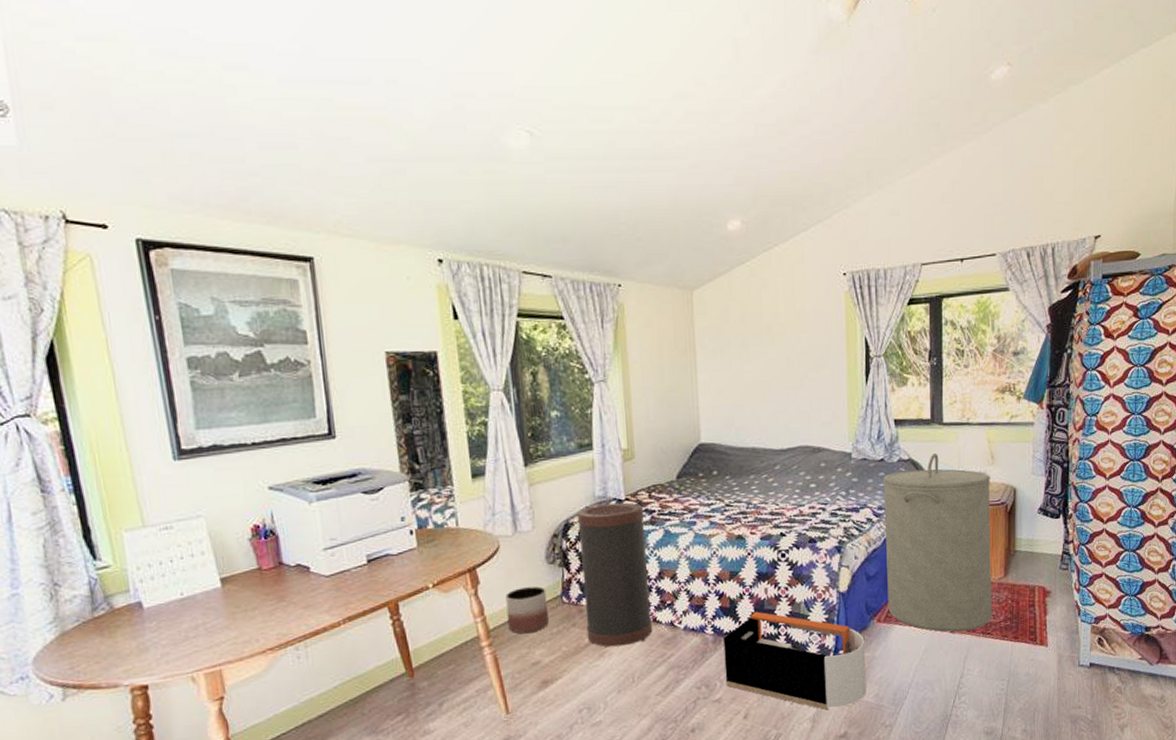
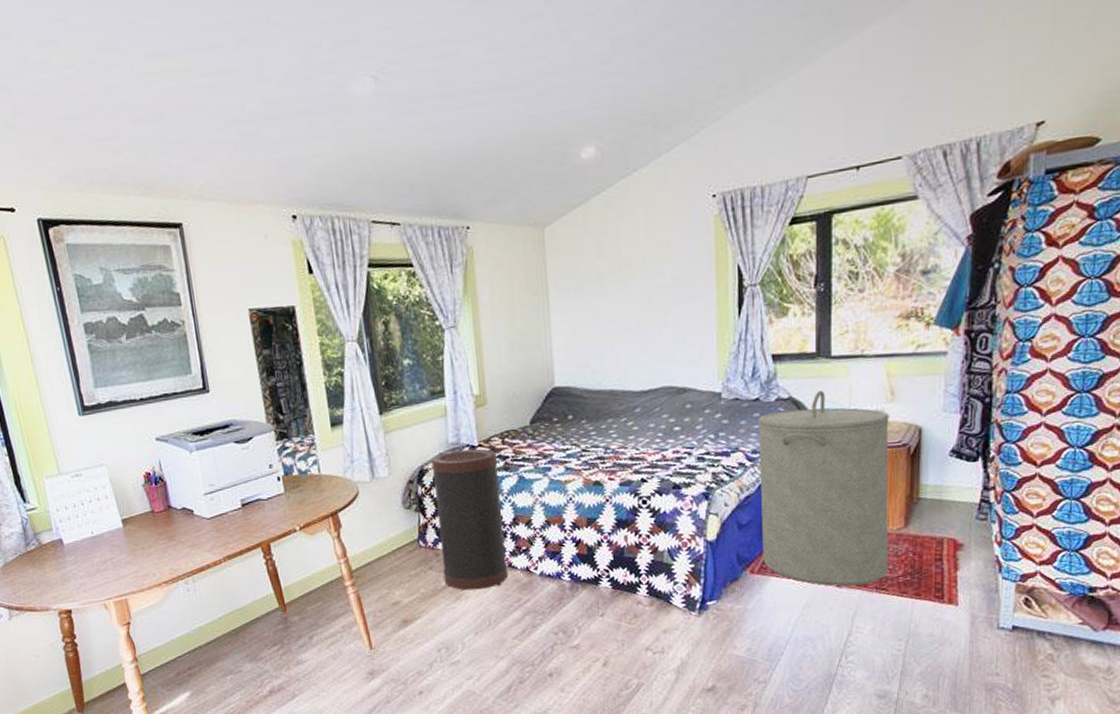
planter: present [505,586,549,634] -> none [366,530,407,576]
storage bin: present [723,611,866,710] -> none [581,559,737,662]

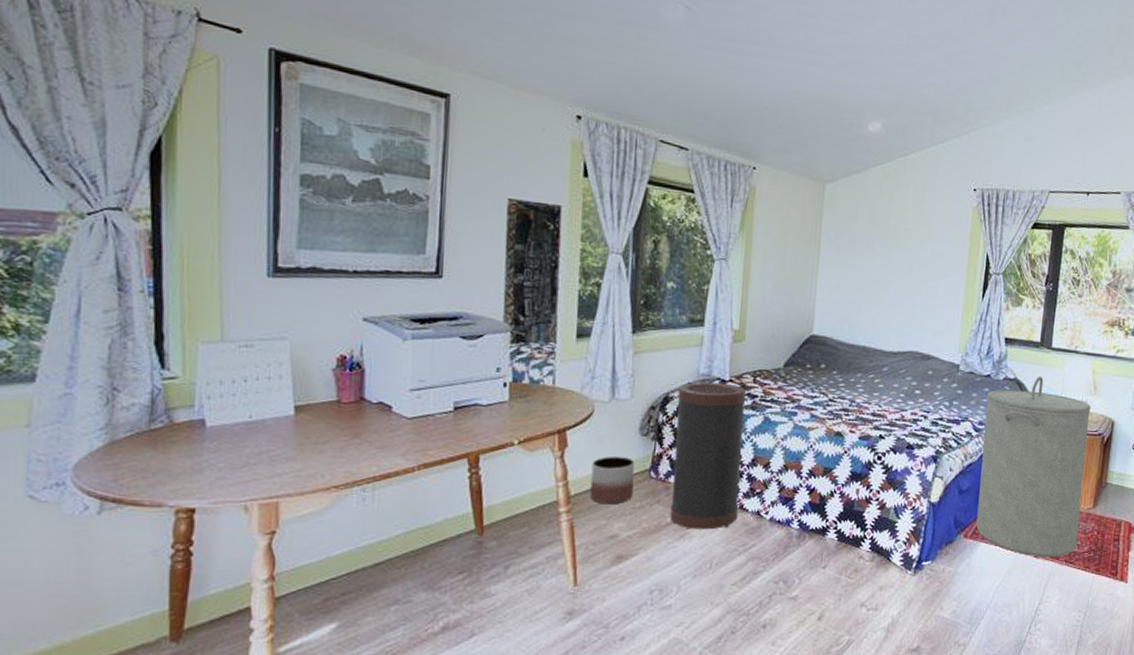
planter: none [366,530,407,576] -> present [590,456,635,505]

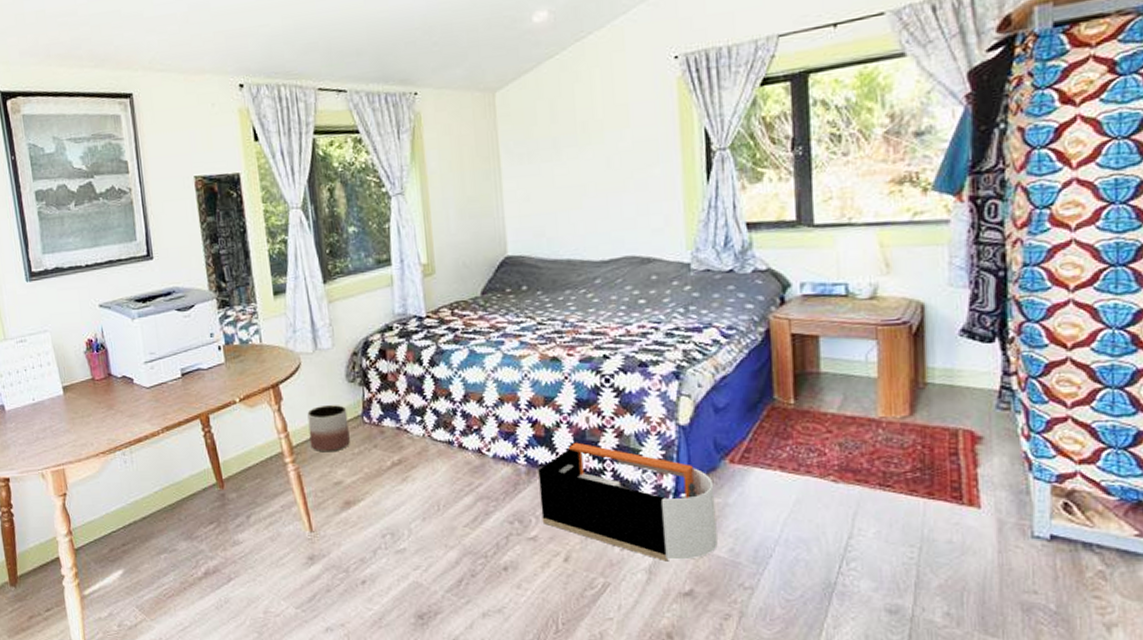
trash can: present [670,382,747,530] -> none [376,320,459,472]
storage bin: none [804,511,949,621] -> present [538,442,718,562]
laundry hamper: present [976,377,1091,558] -> none [733,262,893,481]

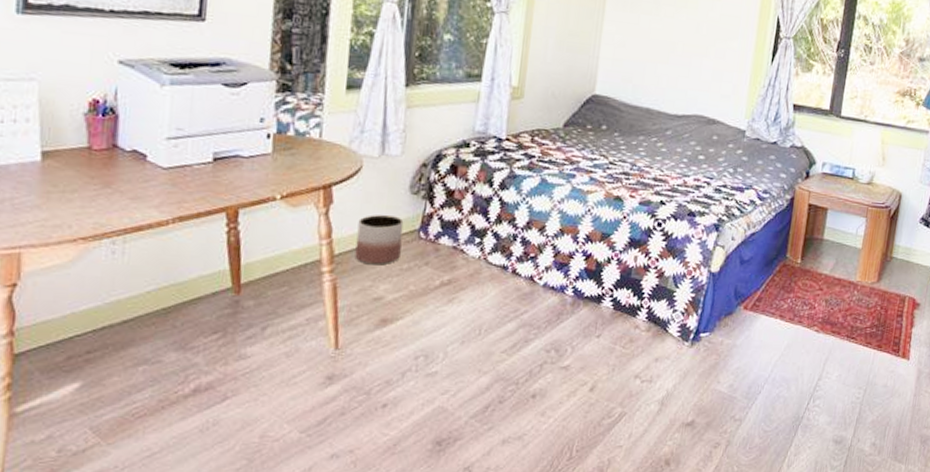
storage bin: present [538,442,718,562] -> none [577,278,728,394]

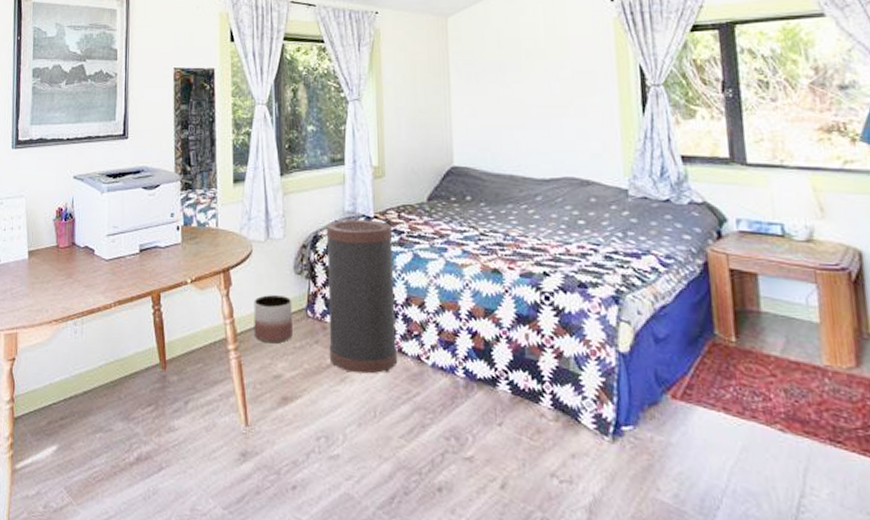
trash can: none [439,140,524,295] -> present [326,219,398,374]

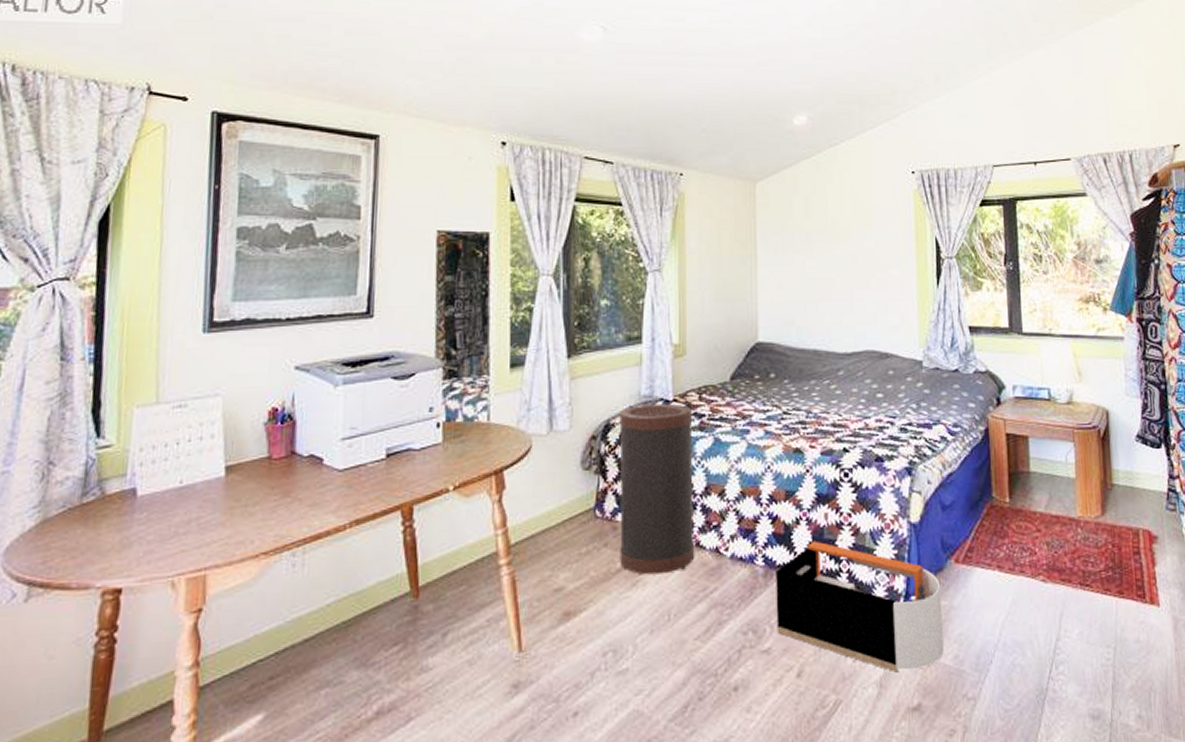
planter: present [254,294,292,344] -> none [531,495,578,552]
storage bin: none [476,359,661,502] -> present [776,540,944,673]

